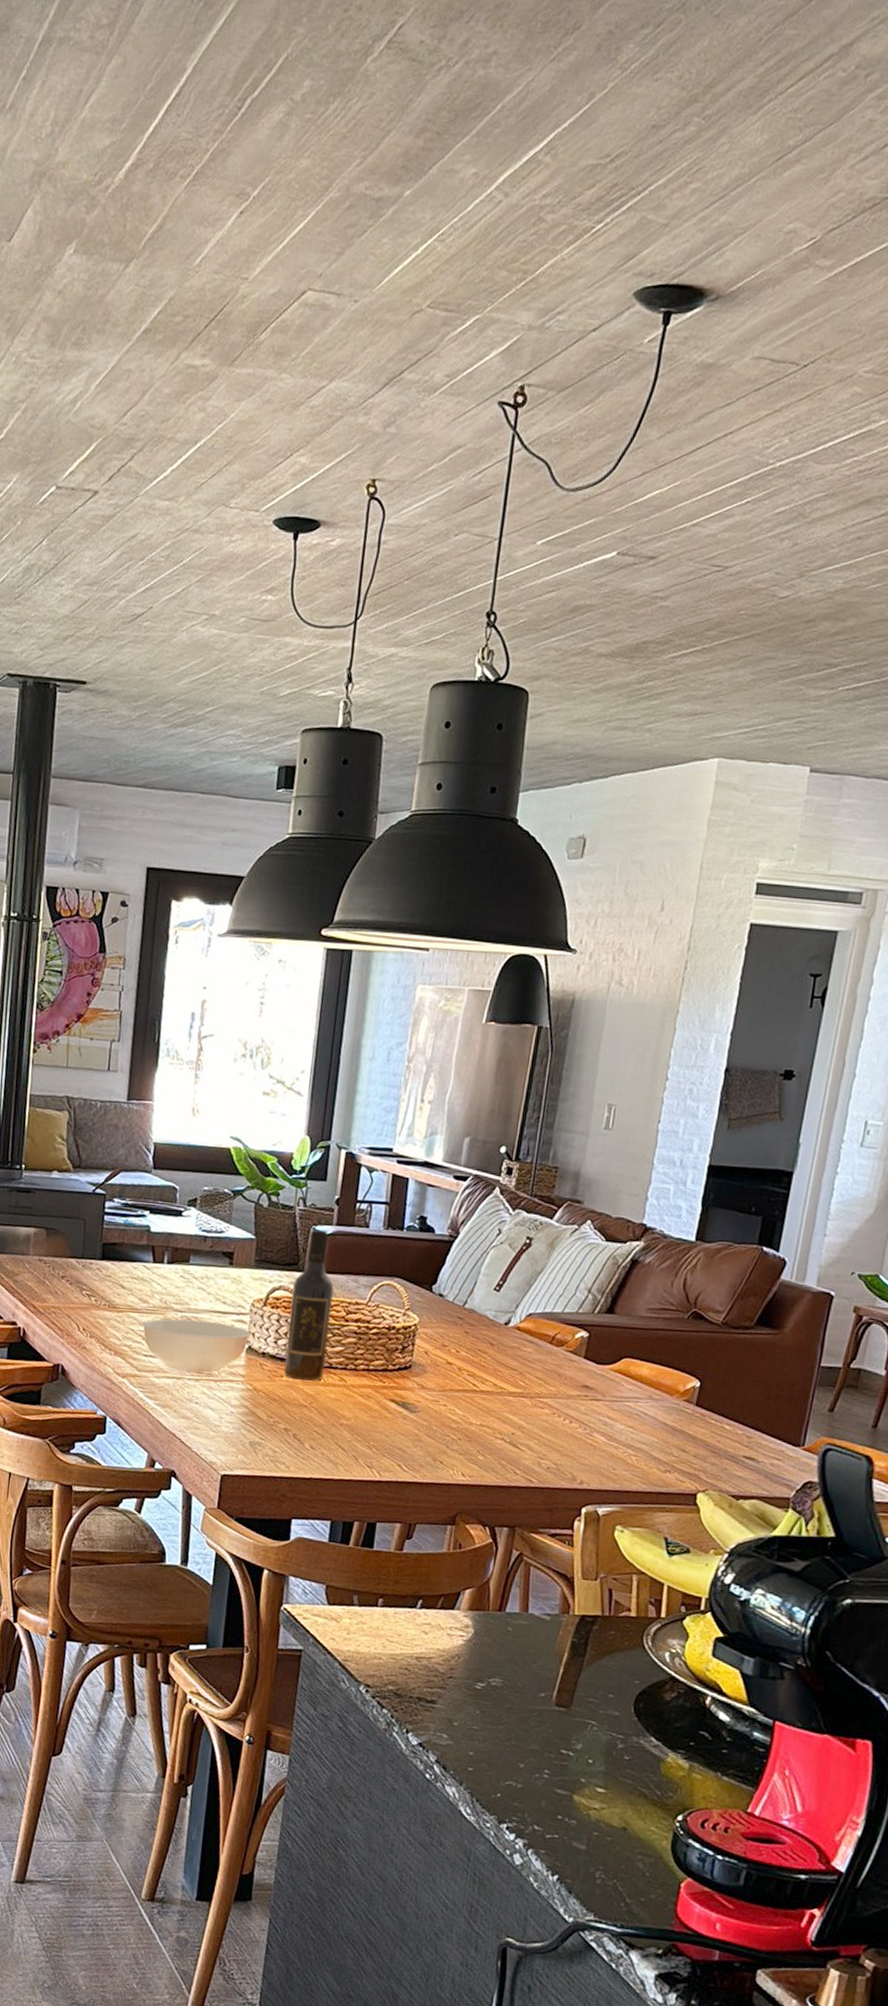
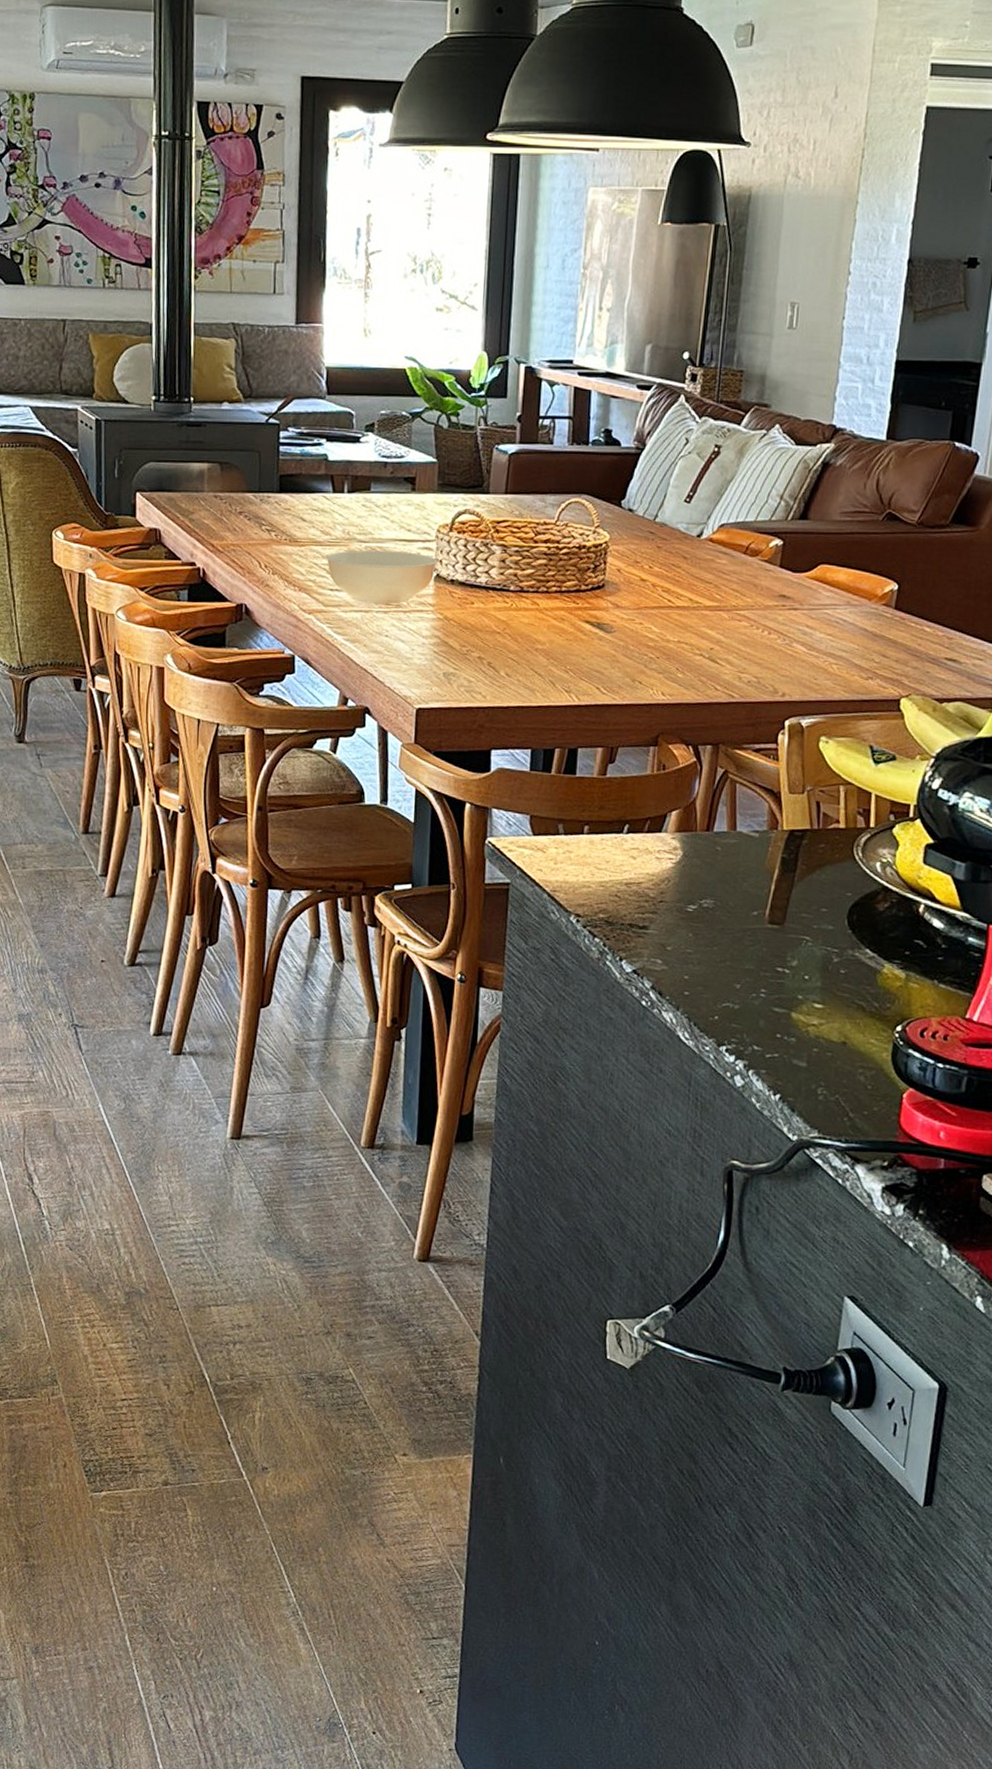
wine bottle: present [283,1229,334,1381] -> none [474,449,521,606]

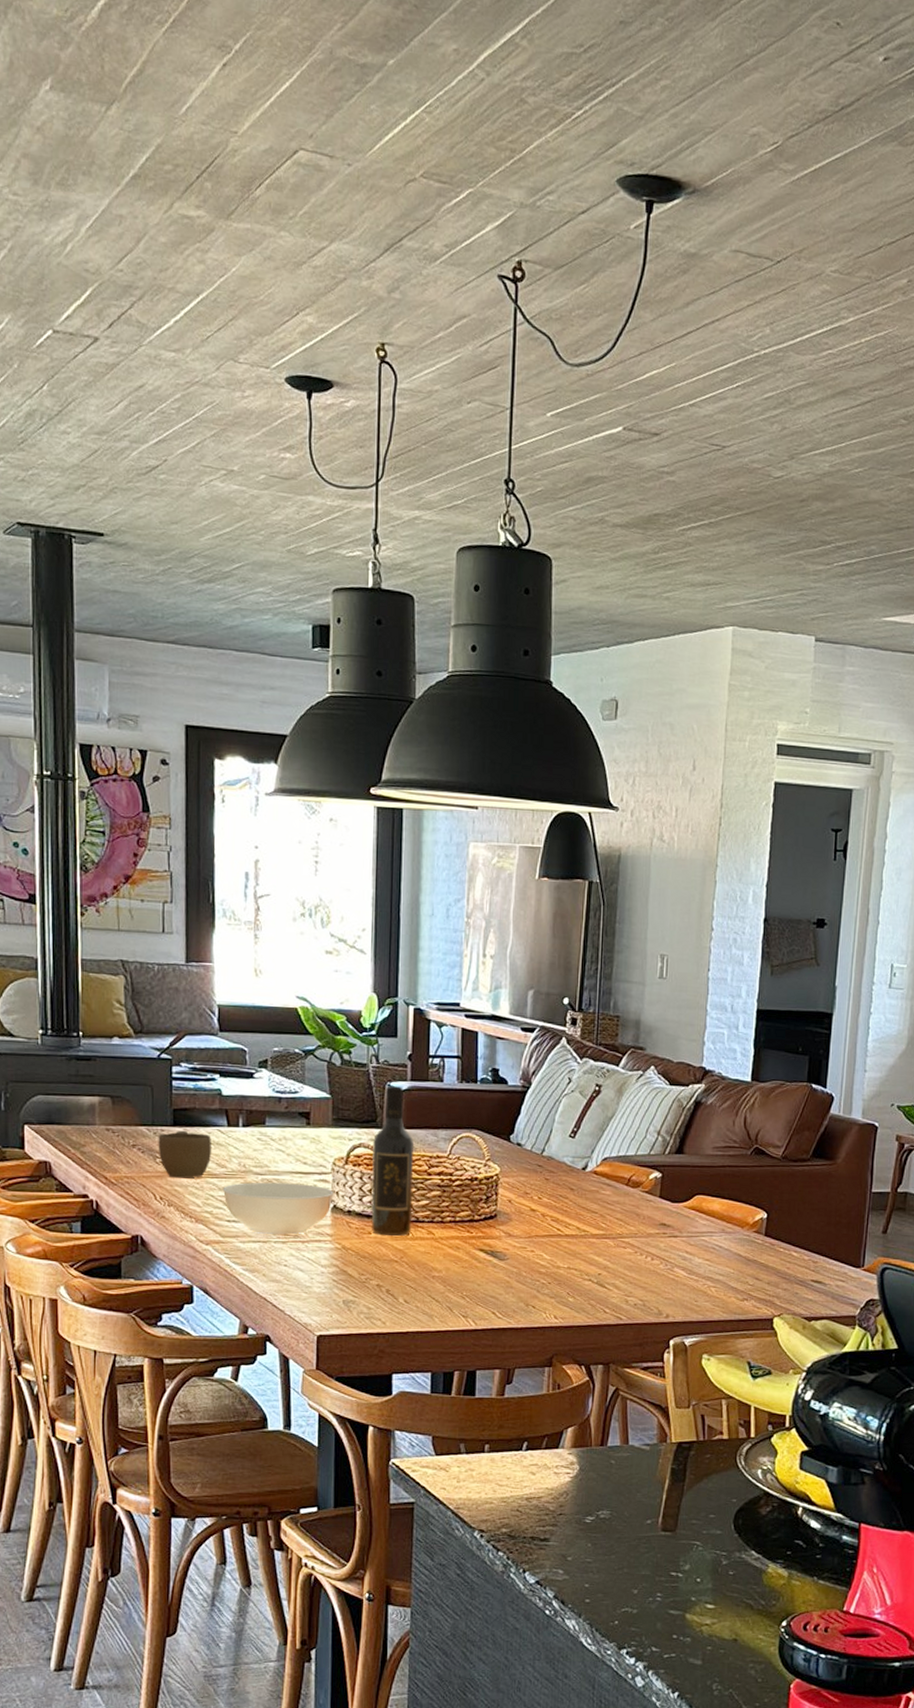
cup: none [264,496,317,546] -> present [158,1130,212,1178]
wine bottle: none [474,449,521,606] -> present [371,1086,415,1236]

